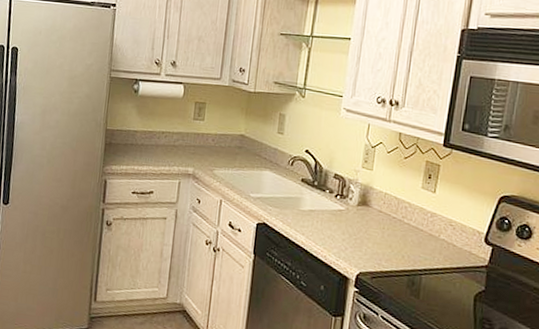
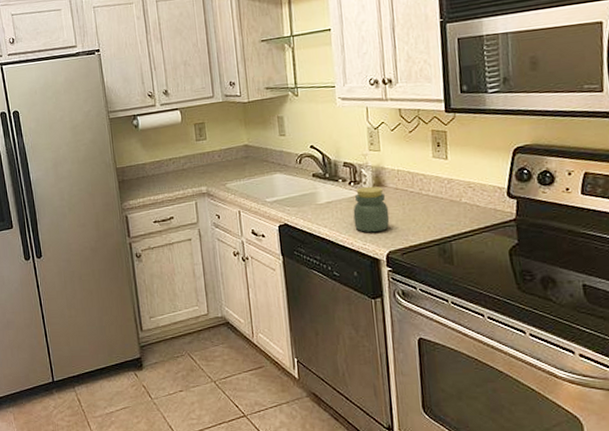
jar: none [331,202,369,251] -> present [353,186,390,233]

